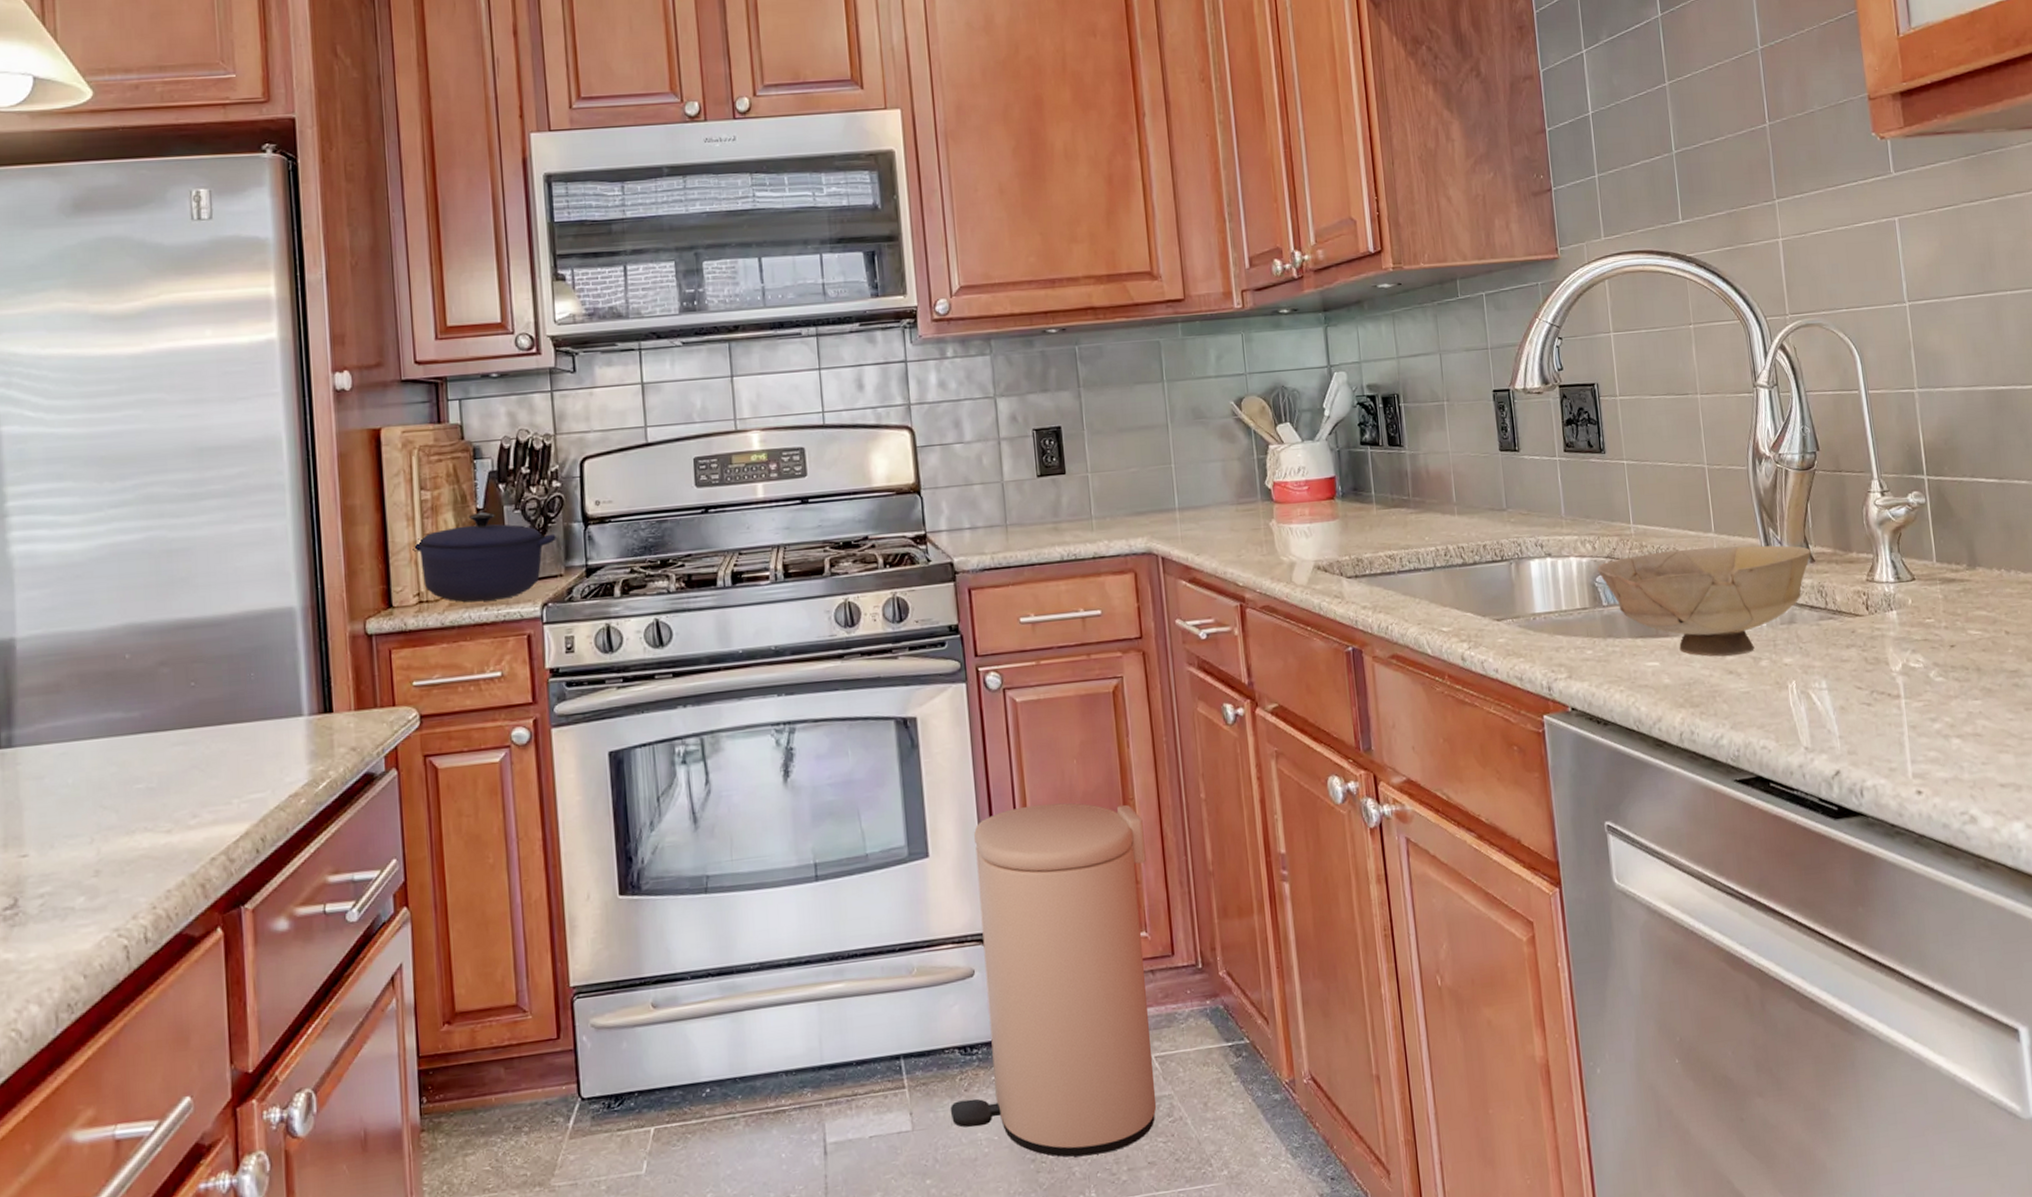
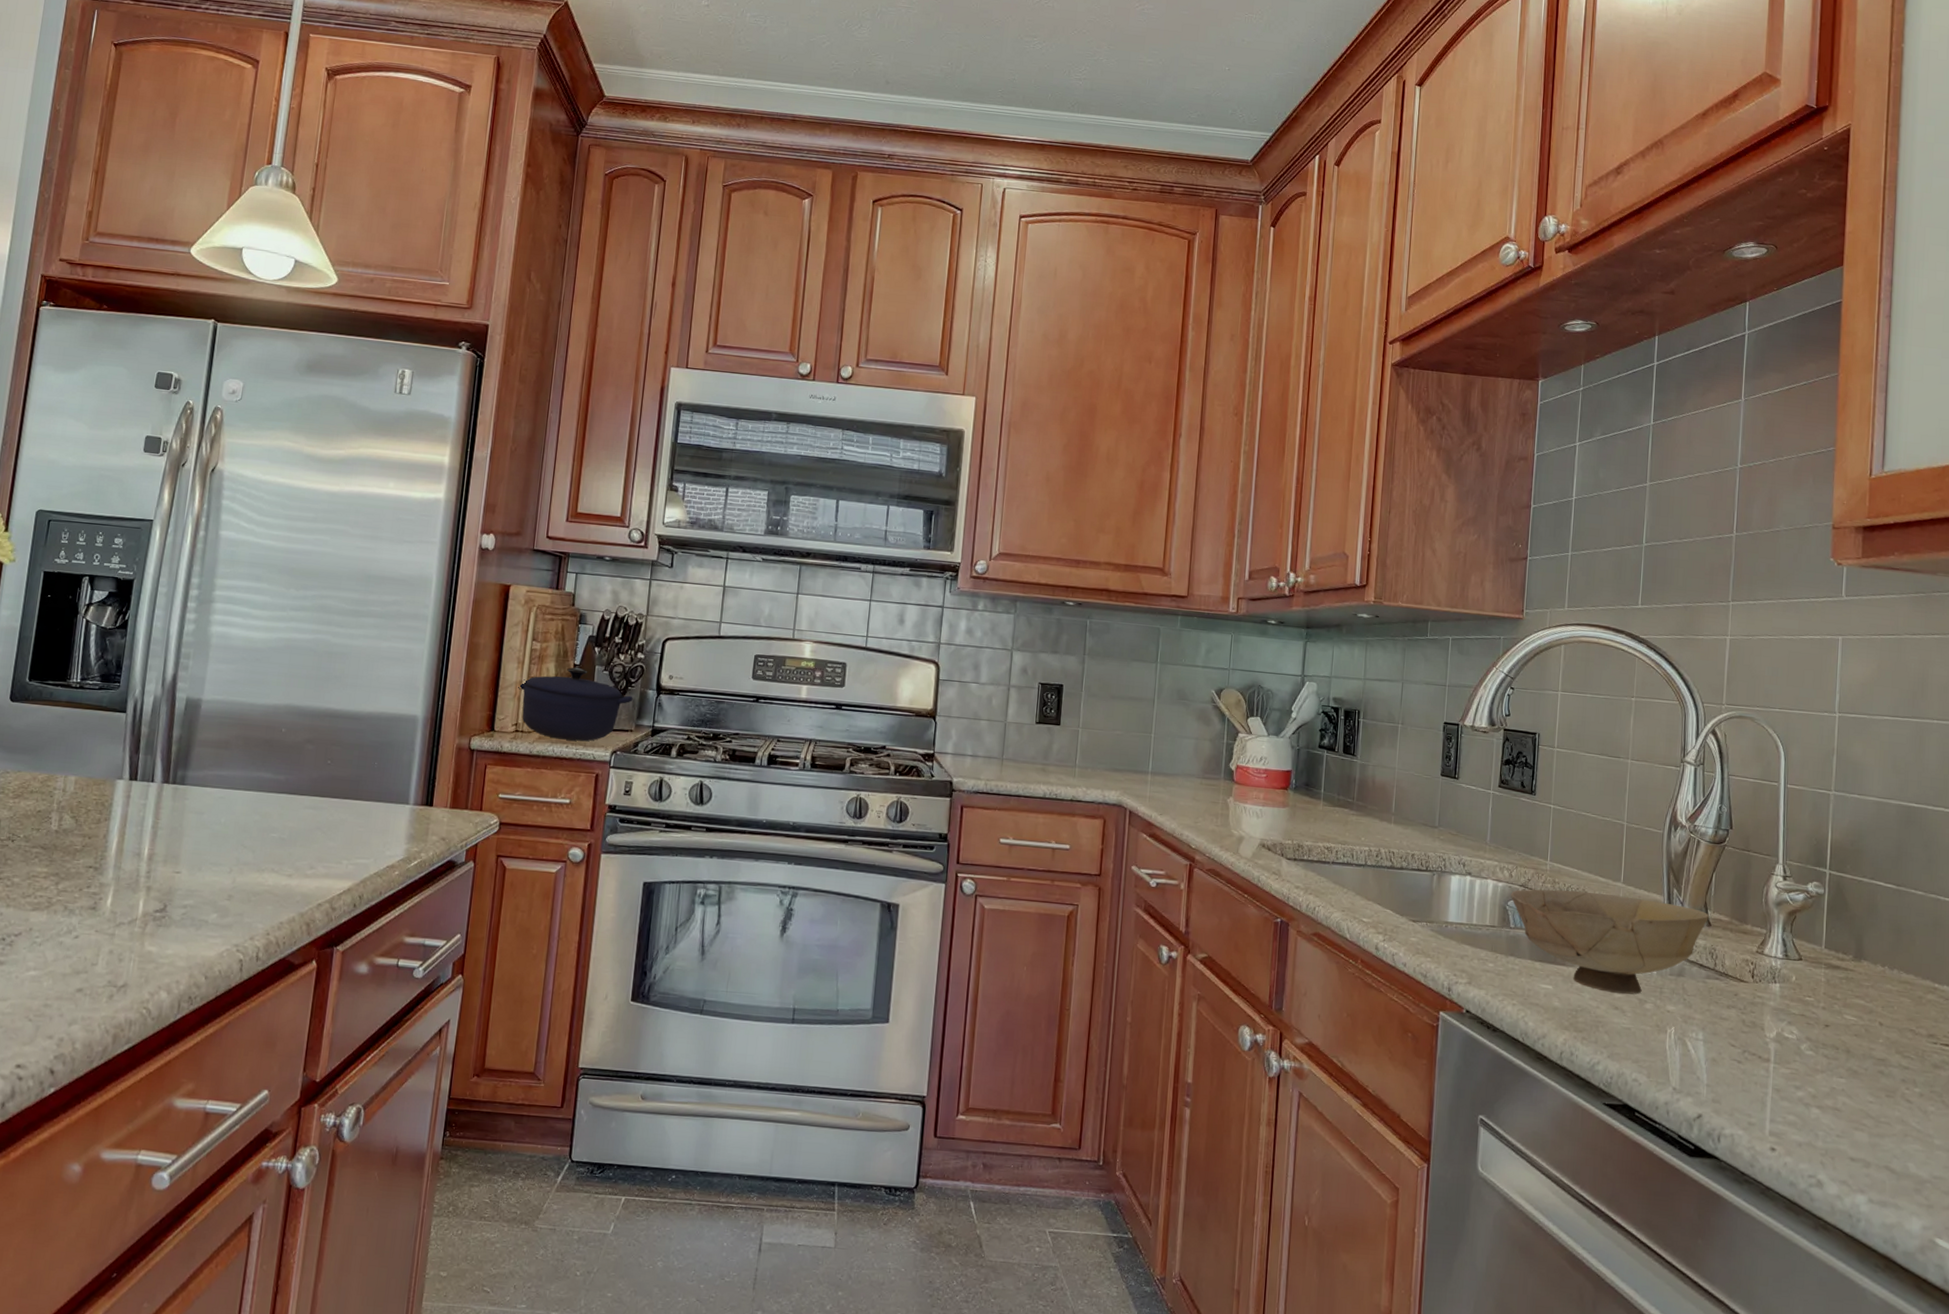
pedal bin: present [950,803,1156,1157] -> none [868,997,1074,1304]

